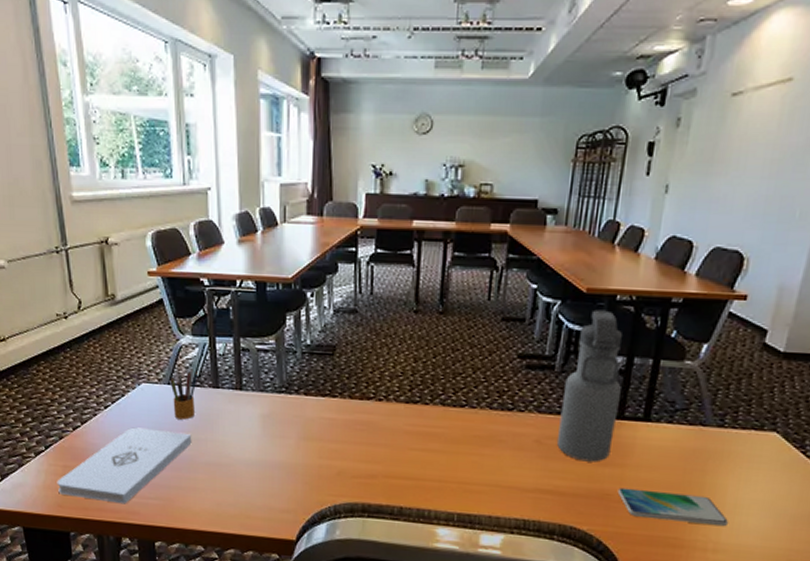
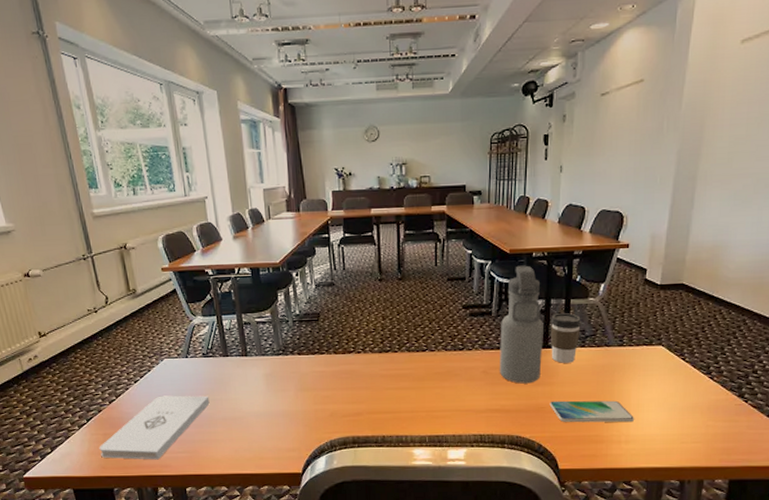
pencil box: present [170,367,197,420] -> none [187,342,210,385]
coffee cup: none [627,375,673,442] -> present [550,312,582,363]

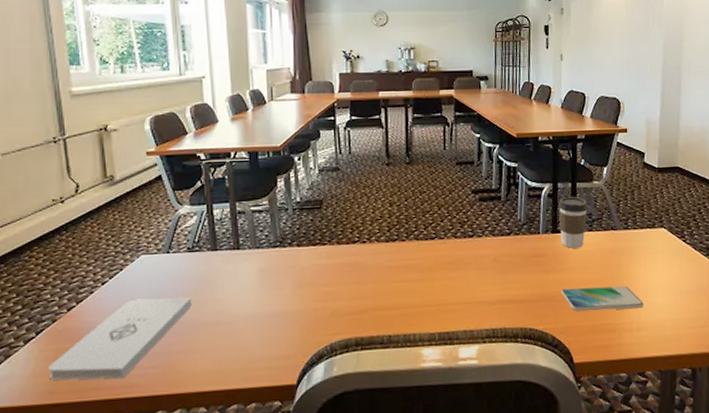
water bottle: present [499,265,543,384] -> none [509,149,552,272]

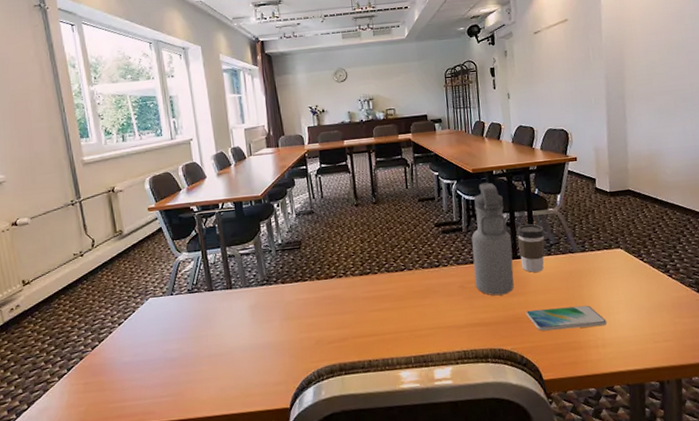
notepad: present [48,297,192,381] -> none [79,333,195,410]
water bottle: none [509,149,552,272] -> present [471,182,514,296]

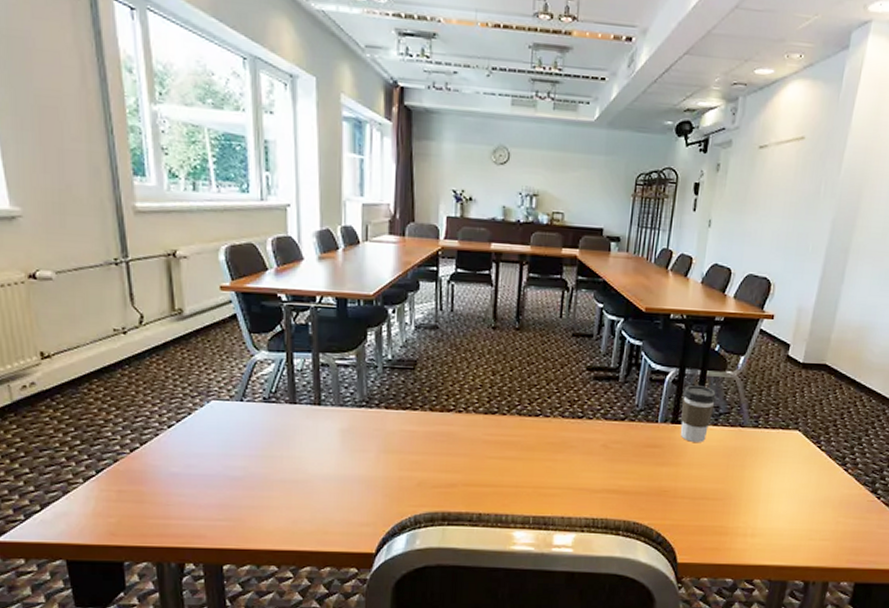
water bottle: present [471,182,514,296] -> none [621,327,675,463]
smartphone: present [525,305,607,331] -> none [673,484,763,513]

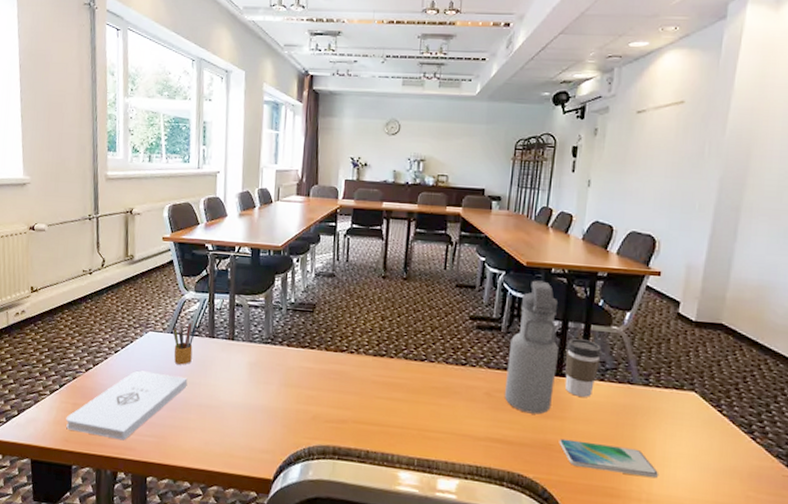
notepad: none [109,446,266,528] -> present [66,370,188,441]
pencil box: none [243,383,273,437] -> present [173,319,197,365]
water bottle: none [621,327,675,463] -> present [504,280,558,415]
smartphone: none [673,484,763,513] -> present [559,438,658,477]

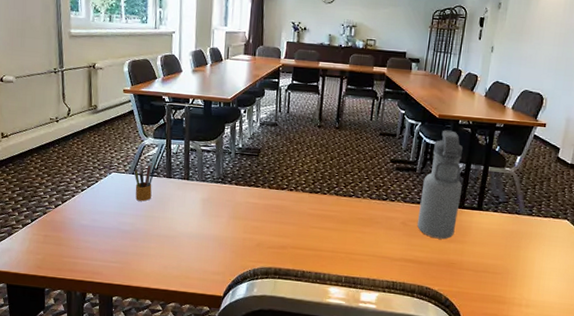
notepad: present [66,370,188,441] -> none [38,206,148,267]
smartphone: present [559,438,658,477] -> none [459,258,536,287]
coffee cup: present [565,338,603,397] -> none [466,177,497,225]

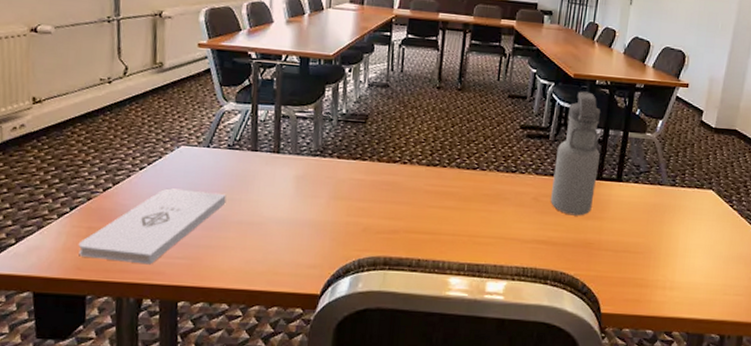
notepad: none [38,206,148,267] -> present [78,188,226,265]
pencil box: present [134,162,156,202] -> none [209,132,238,181]

